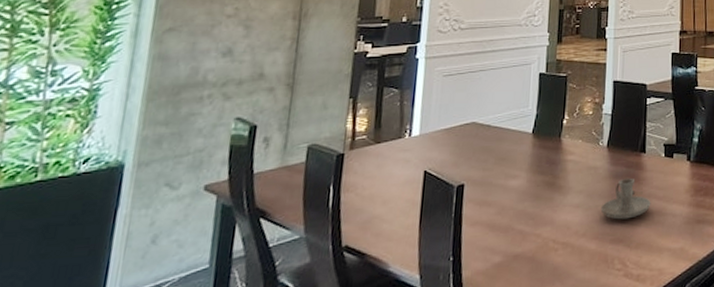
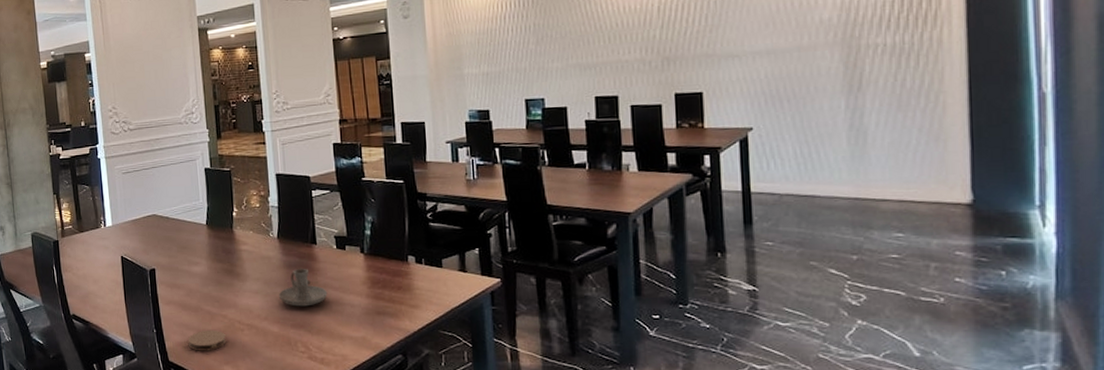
coaster: none [490,252,536,279] -> present [187,329,226,351]

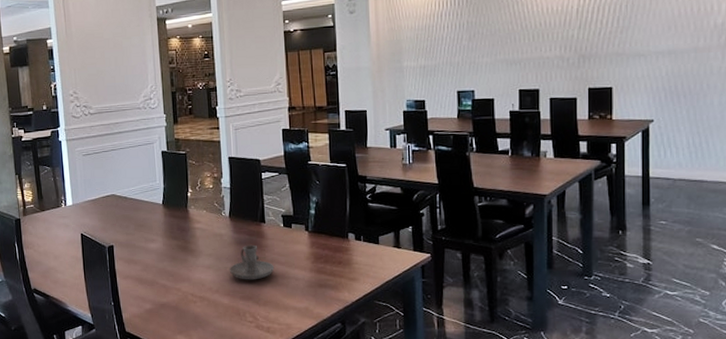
coaster: present [187,329,226,351] -> none [143,302,180,322]

